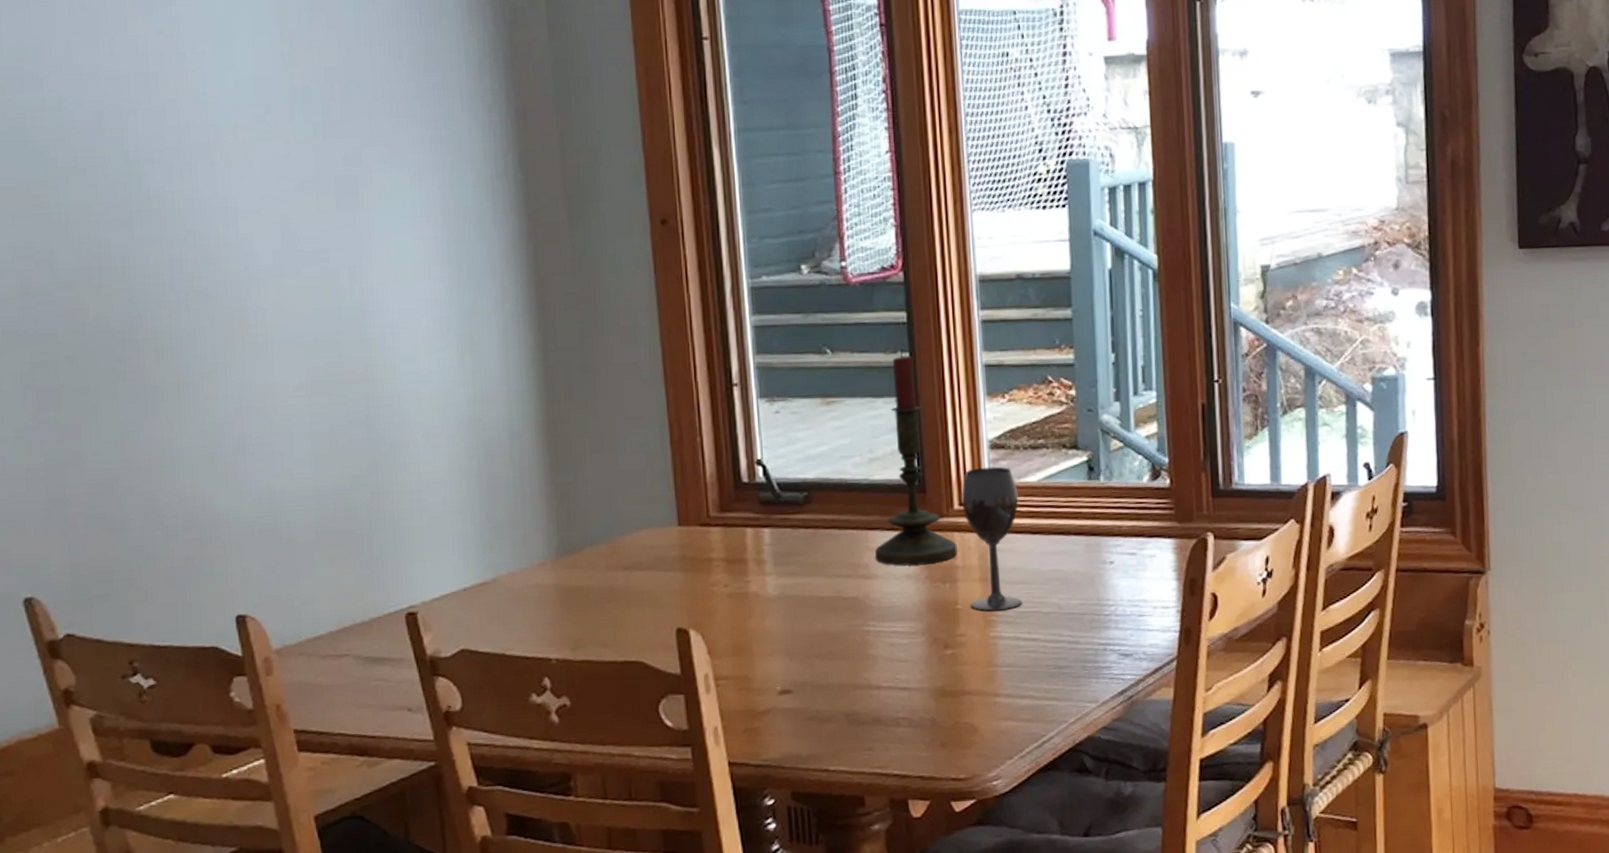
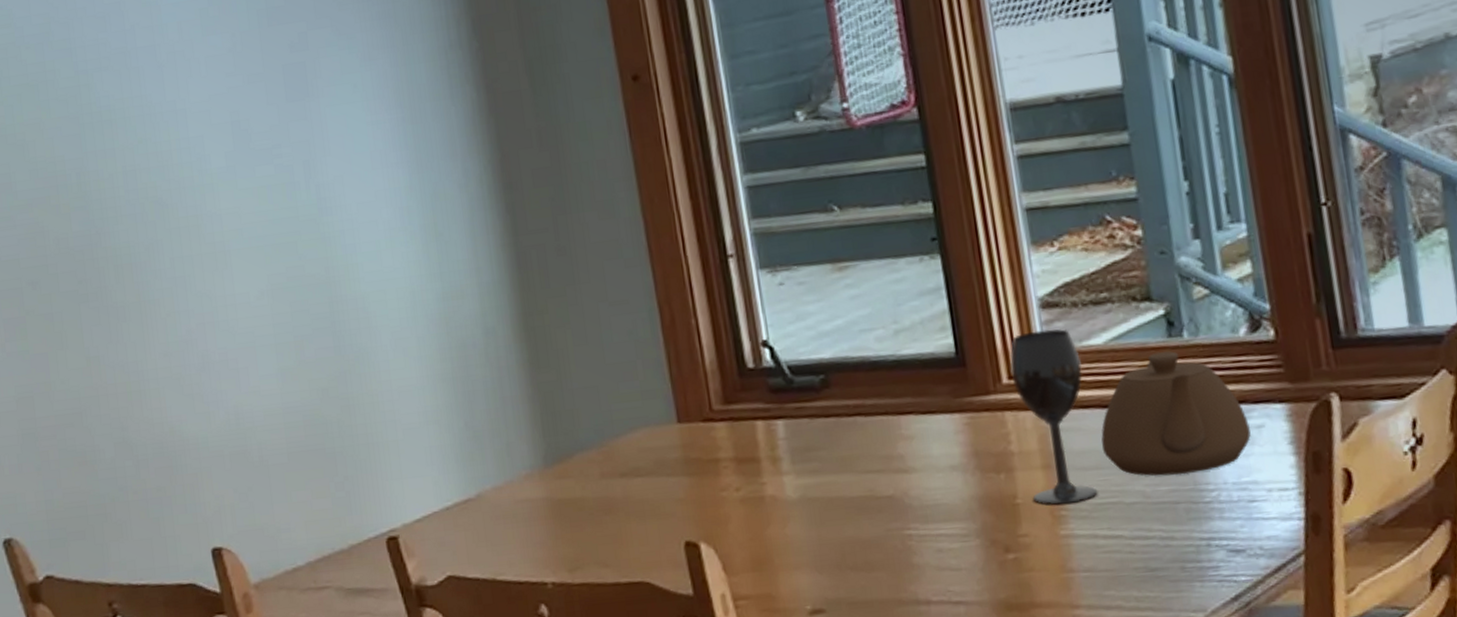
candle: present [875,350,957,566] -> none [910,199,1011,455]
teapot: none [1028,491,1145,592] -> present [1101,351,1251,476]

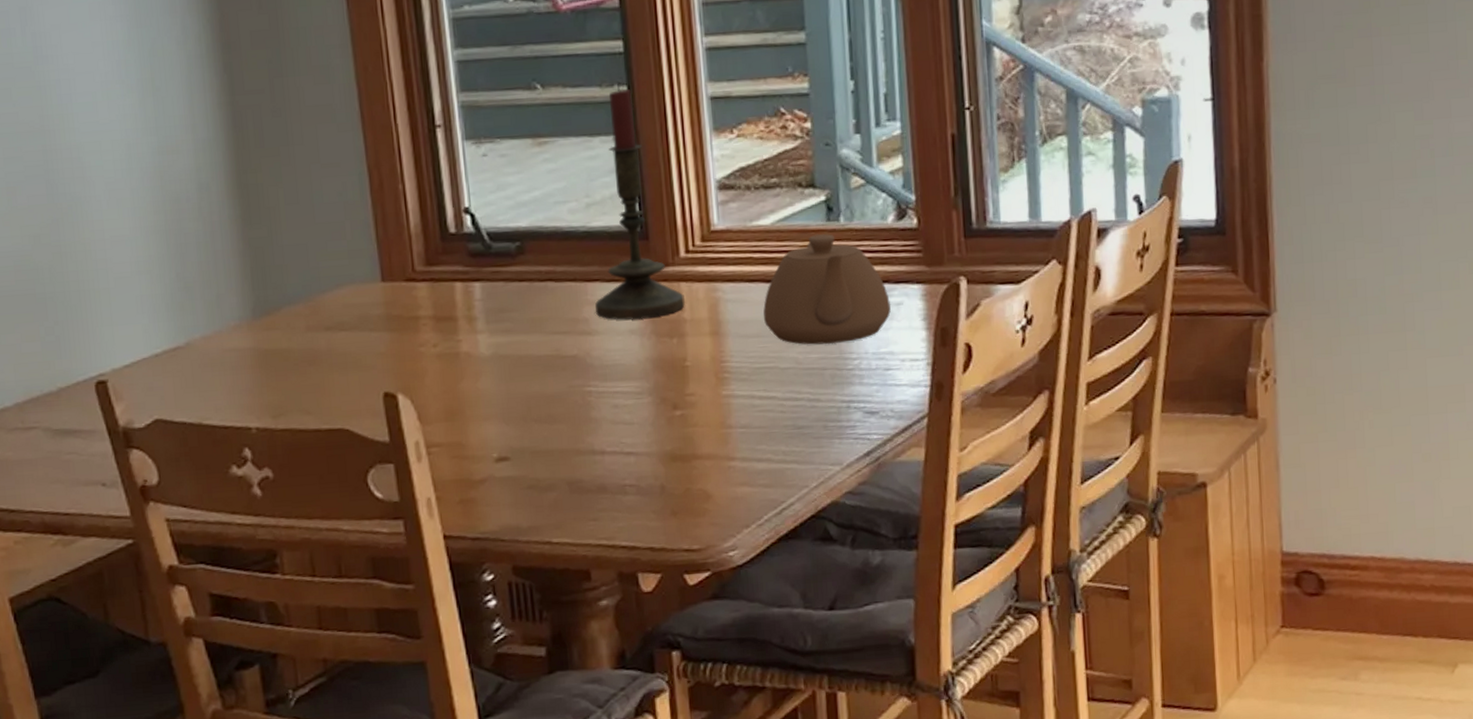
candle: none [910,199,1011,455] -> present [595,83,685,320]
wine glass: present [1009,329,1098,504] -> none [688,209,757,367]

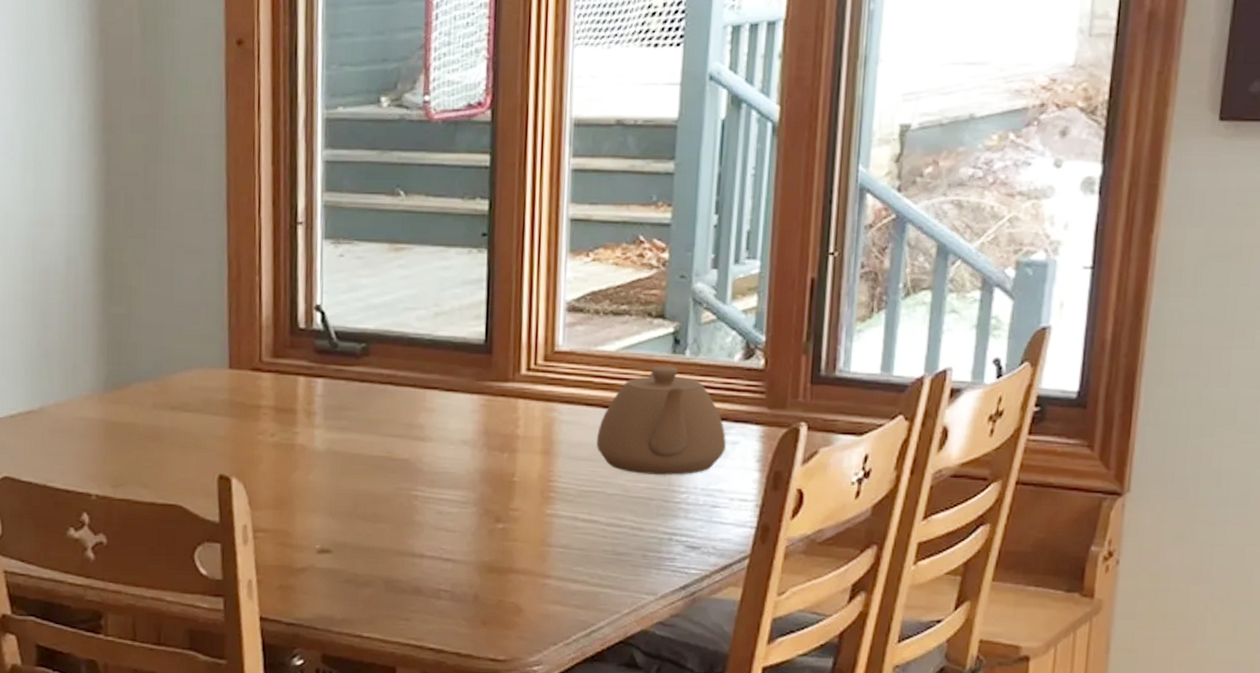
candle: present [595,83,685,320] -> none [432,196,520,431]

